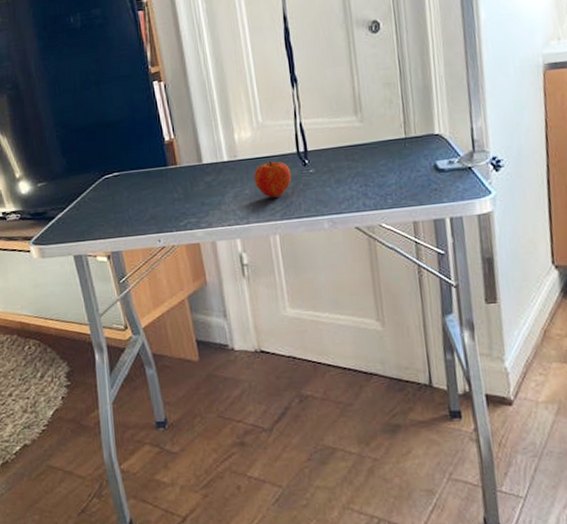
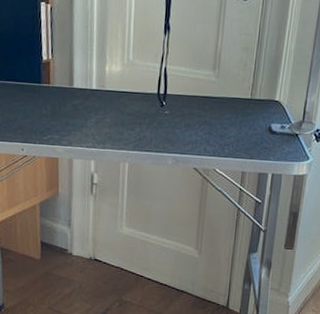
apple: present [253,160,292,198] -> none [115,96,149,130]

